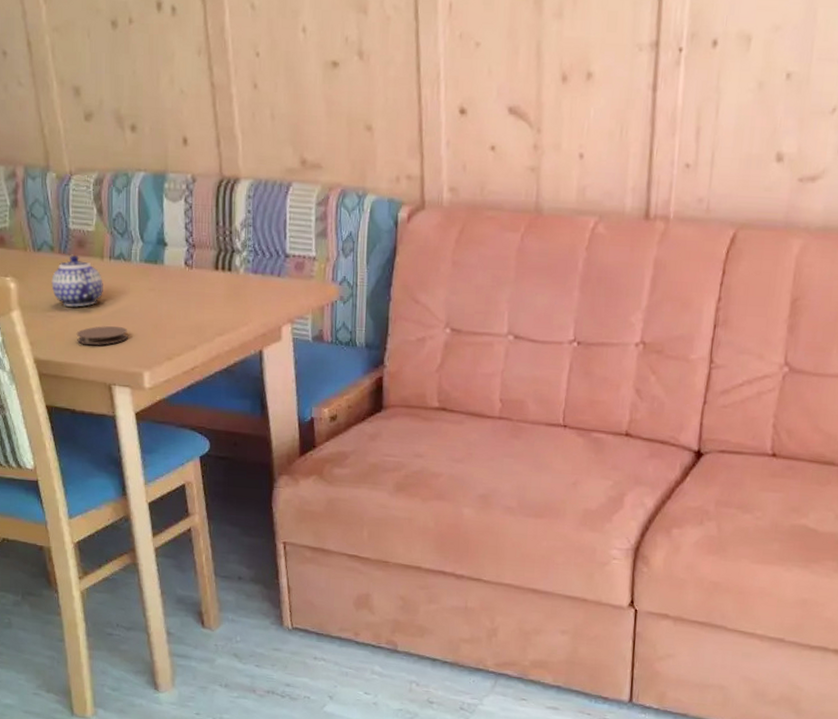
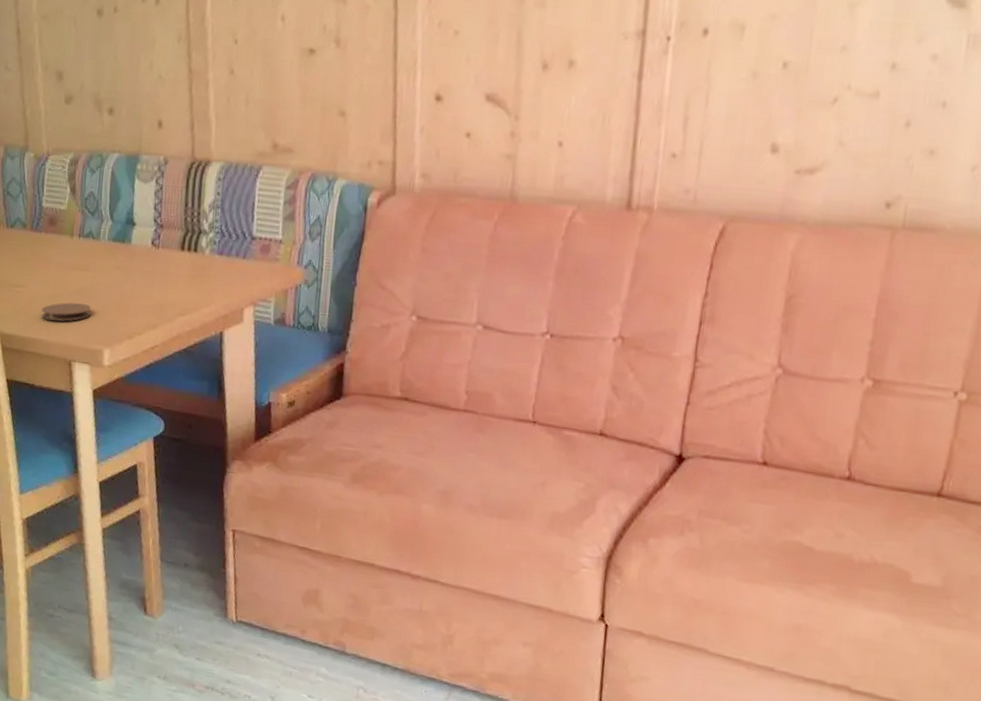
teapot: present [51,255,103,307] -> none [21,233,71,283]

